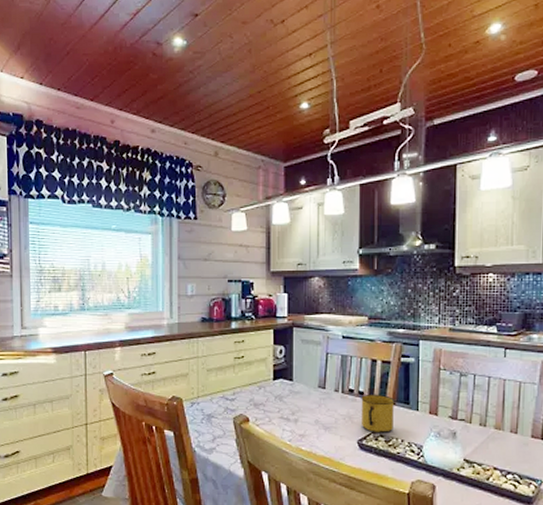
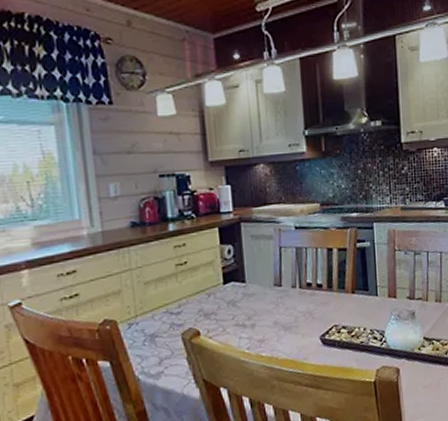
mug: present [361,394,395,432] -> none [320,284,355,325]

